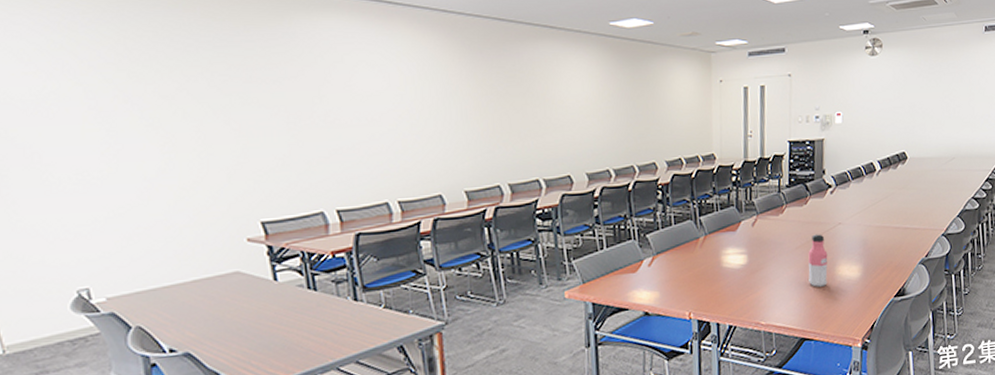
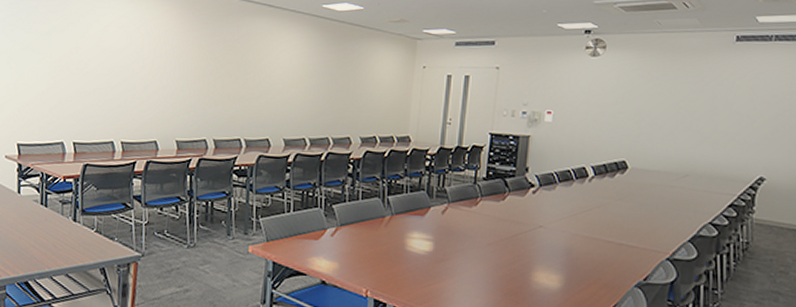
water bottle: present [808,234,828,287] -> none [499,233,524,291]

